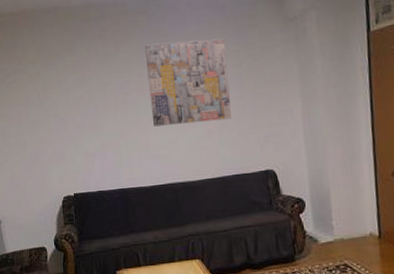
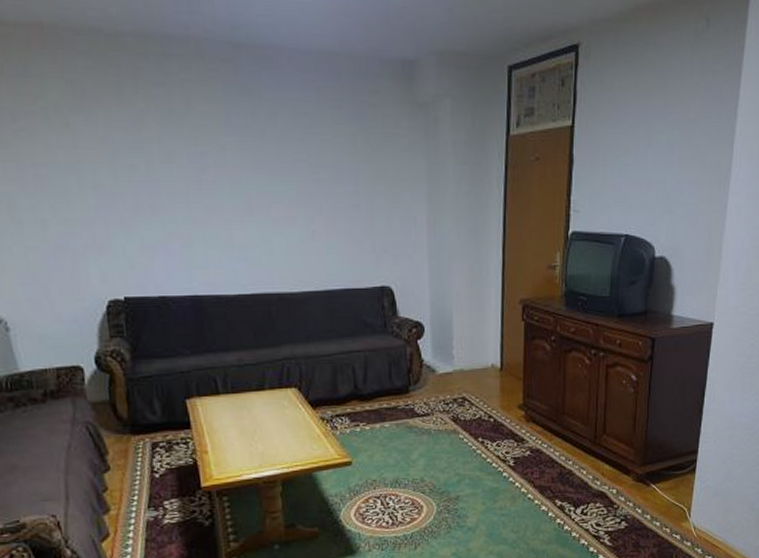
wall art: present [145,38,231,127] -> none [230,107,343,220]

